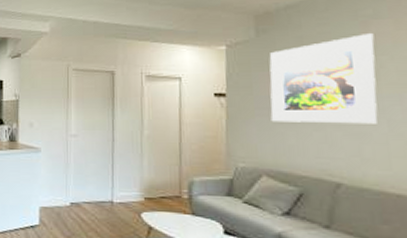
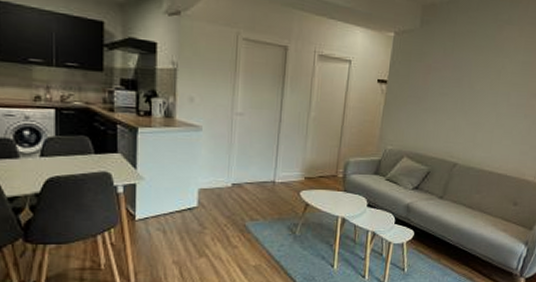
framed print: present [269,33,378,124] -> none [418,37,504,116]

